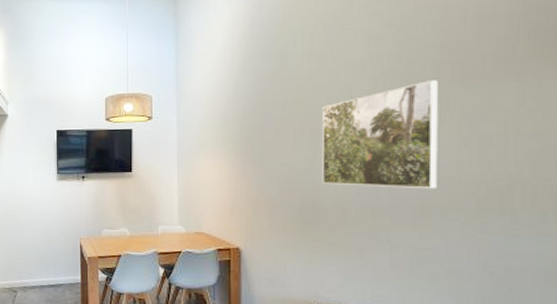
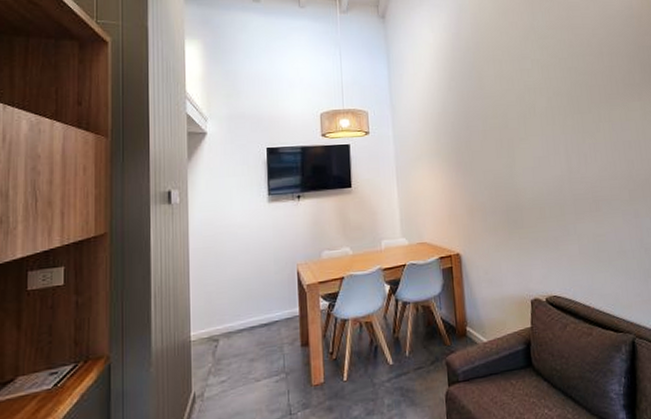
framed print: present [321,80,439,189] -> none [514,99,602,187]

